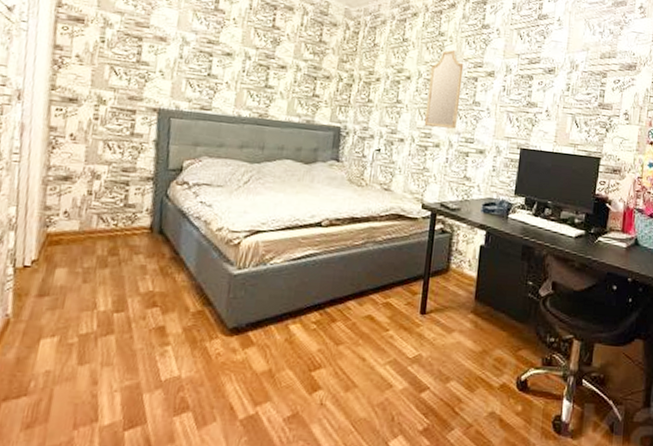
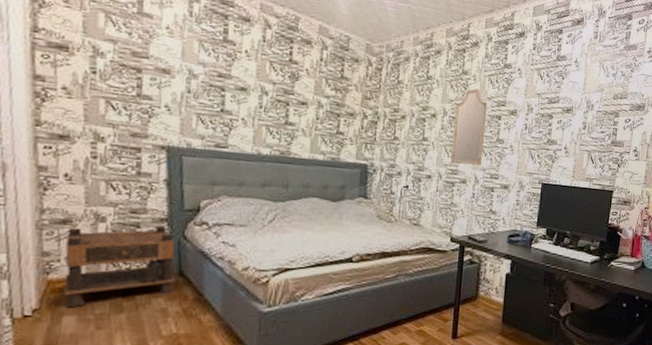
nightstand: none [58,183,158,261] -> present [63,225,176,308]

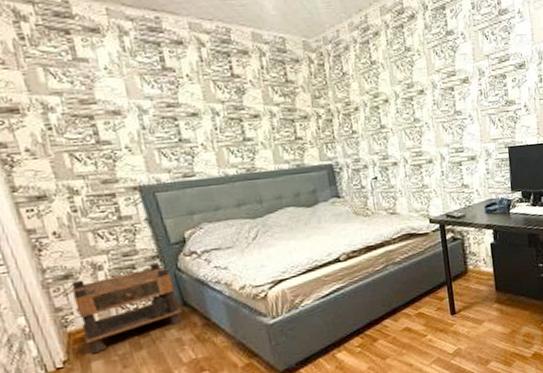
home mirror: present [450,88,488,166] -> none [406,64,444,145]

